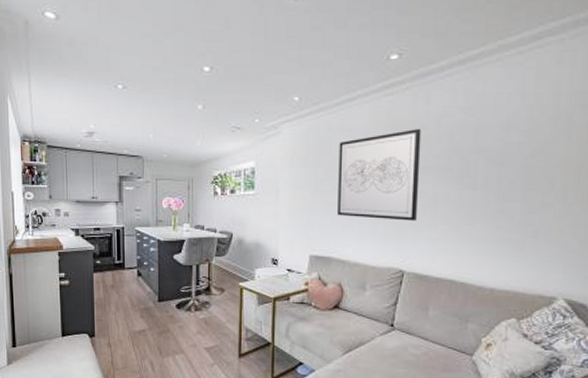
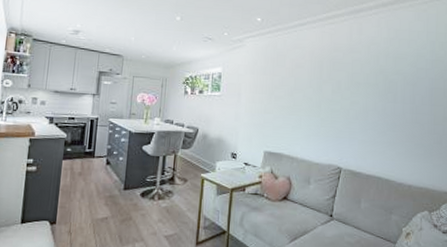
wall art: present [337,128,422,221] -> none [289,51,356,126]

